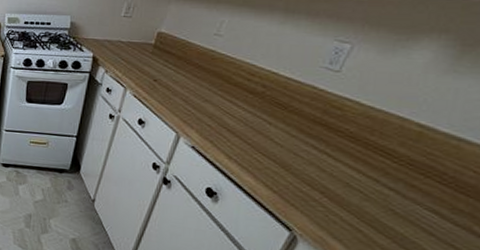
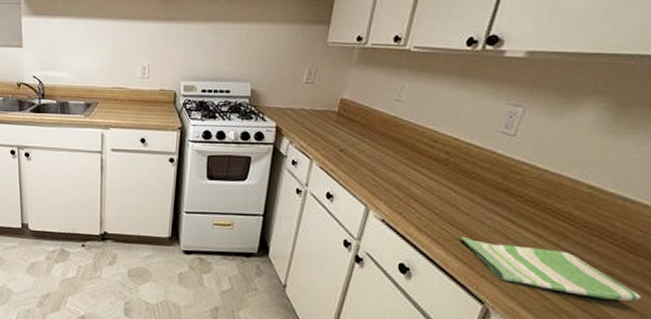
dish towel: none [271,166,469,241] -> present [460,236,642,301]

